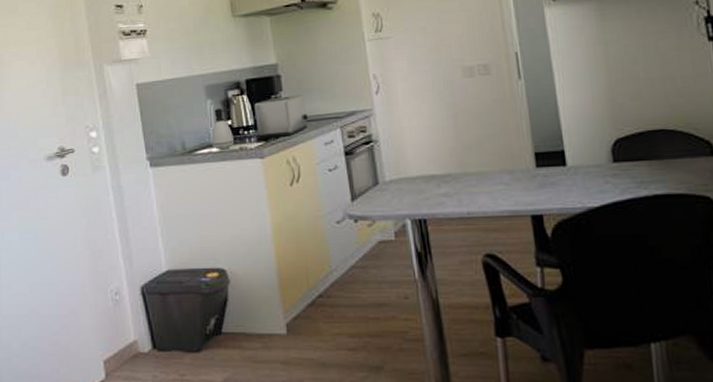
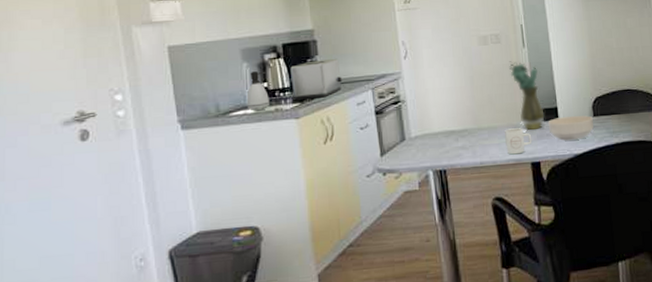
mug: none [497,174,532,205] -> present [505,128,532,155]
vase: none [501,95,548,178] -> present [509,61,545,131]
bowl: none [552,160,614,191] -> present [548,115,594,141]

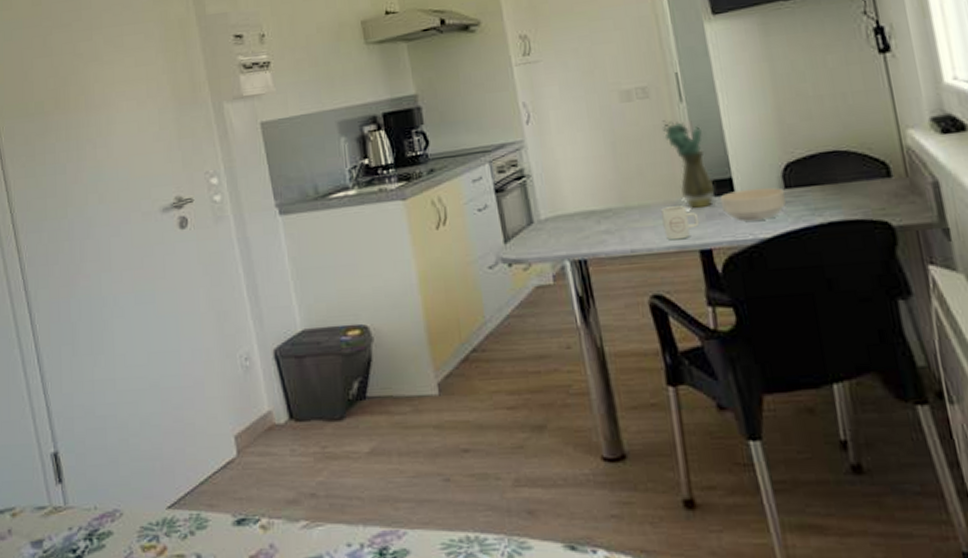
soap dispenser: present [246,71,270,111] -> none [346,146,373,193]
toaster: present [290,58,342,101] -> none [393,127,454,179]

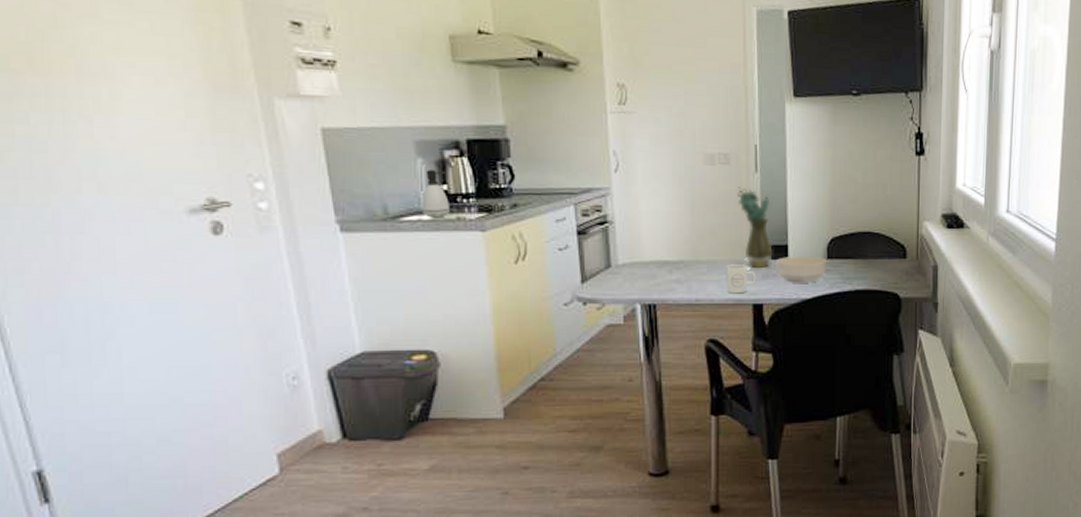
soap dispenser: none [346,146,373,193] -> present [421,170,451,218]

